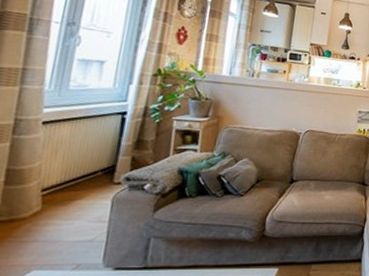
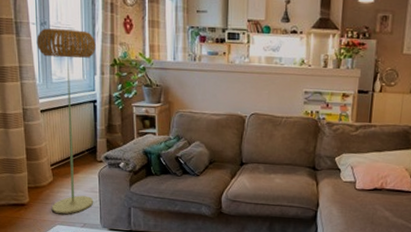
floor lamp: none [28,29,138,255] -> present [36,28,96,214]

